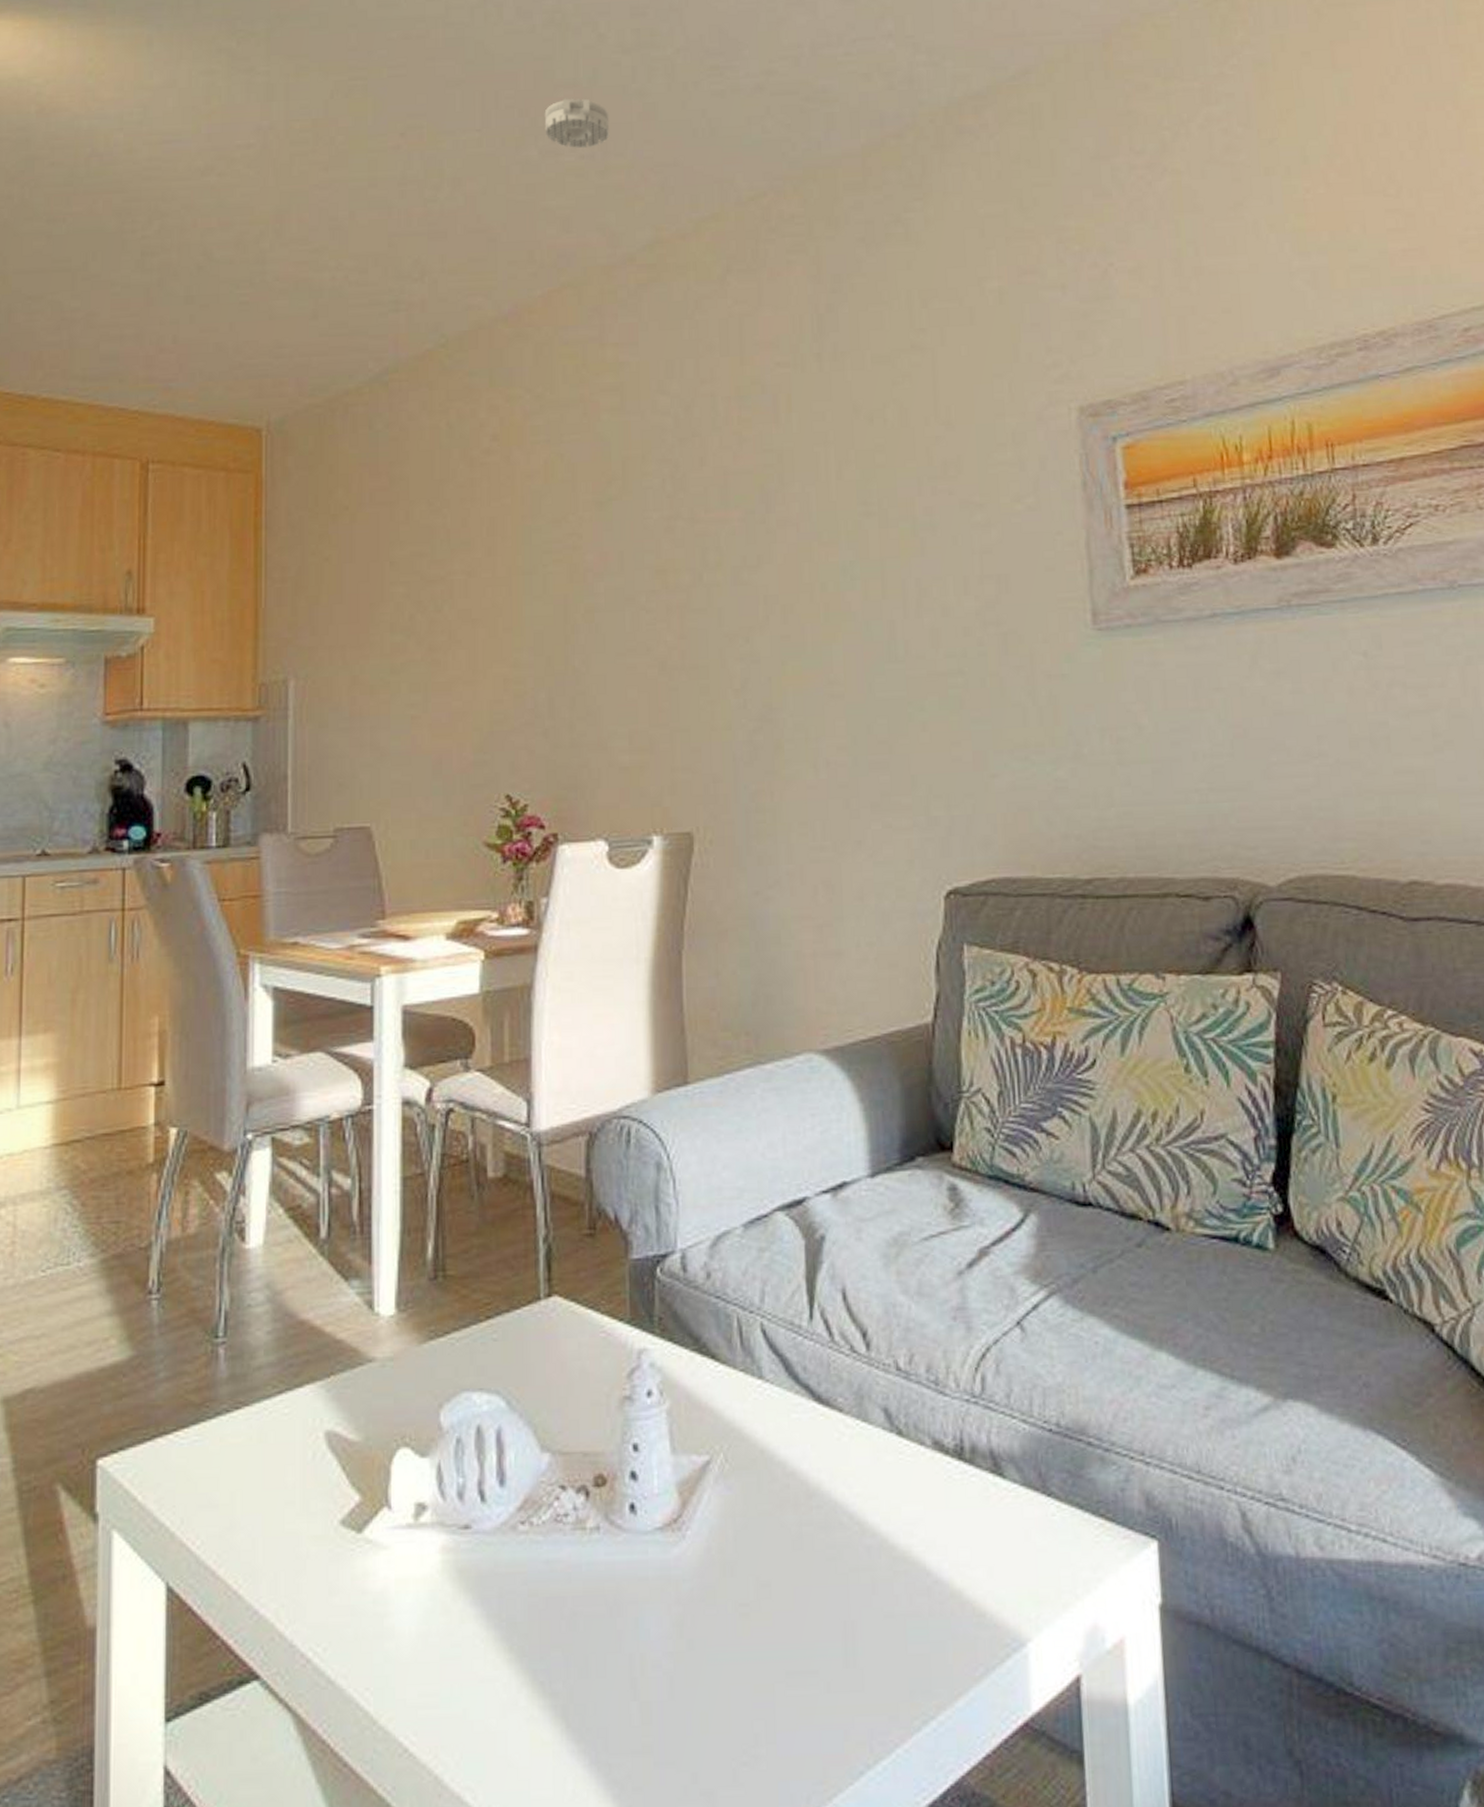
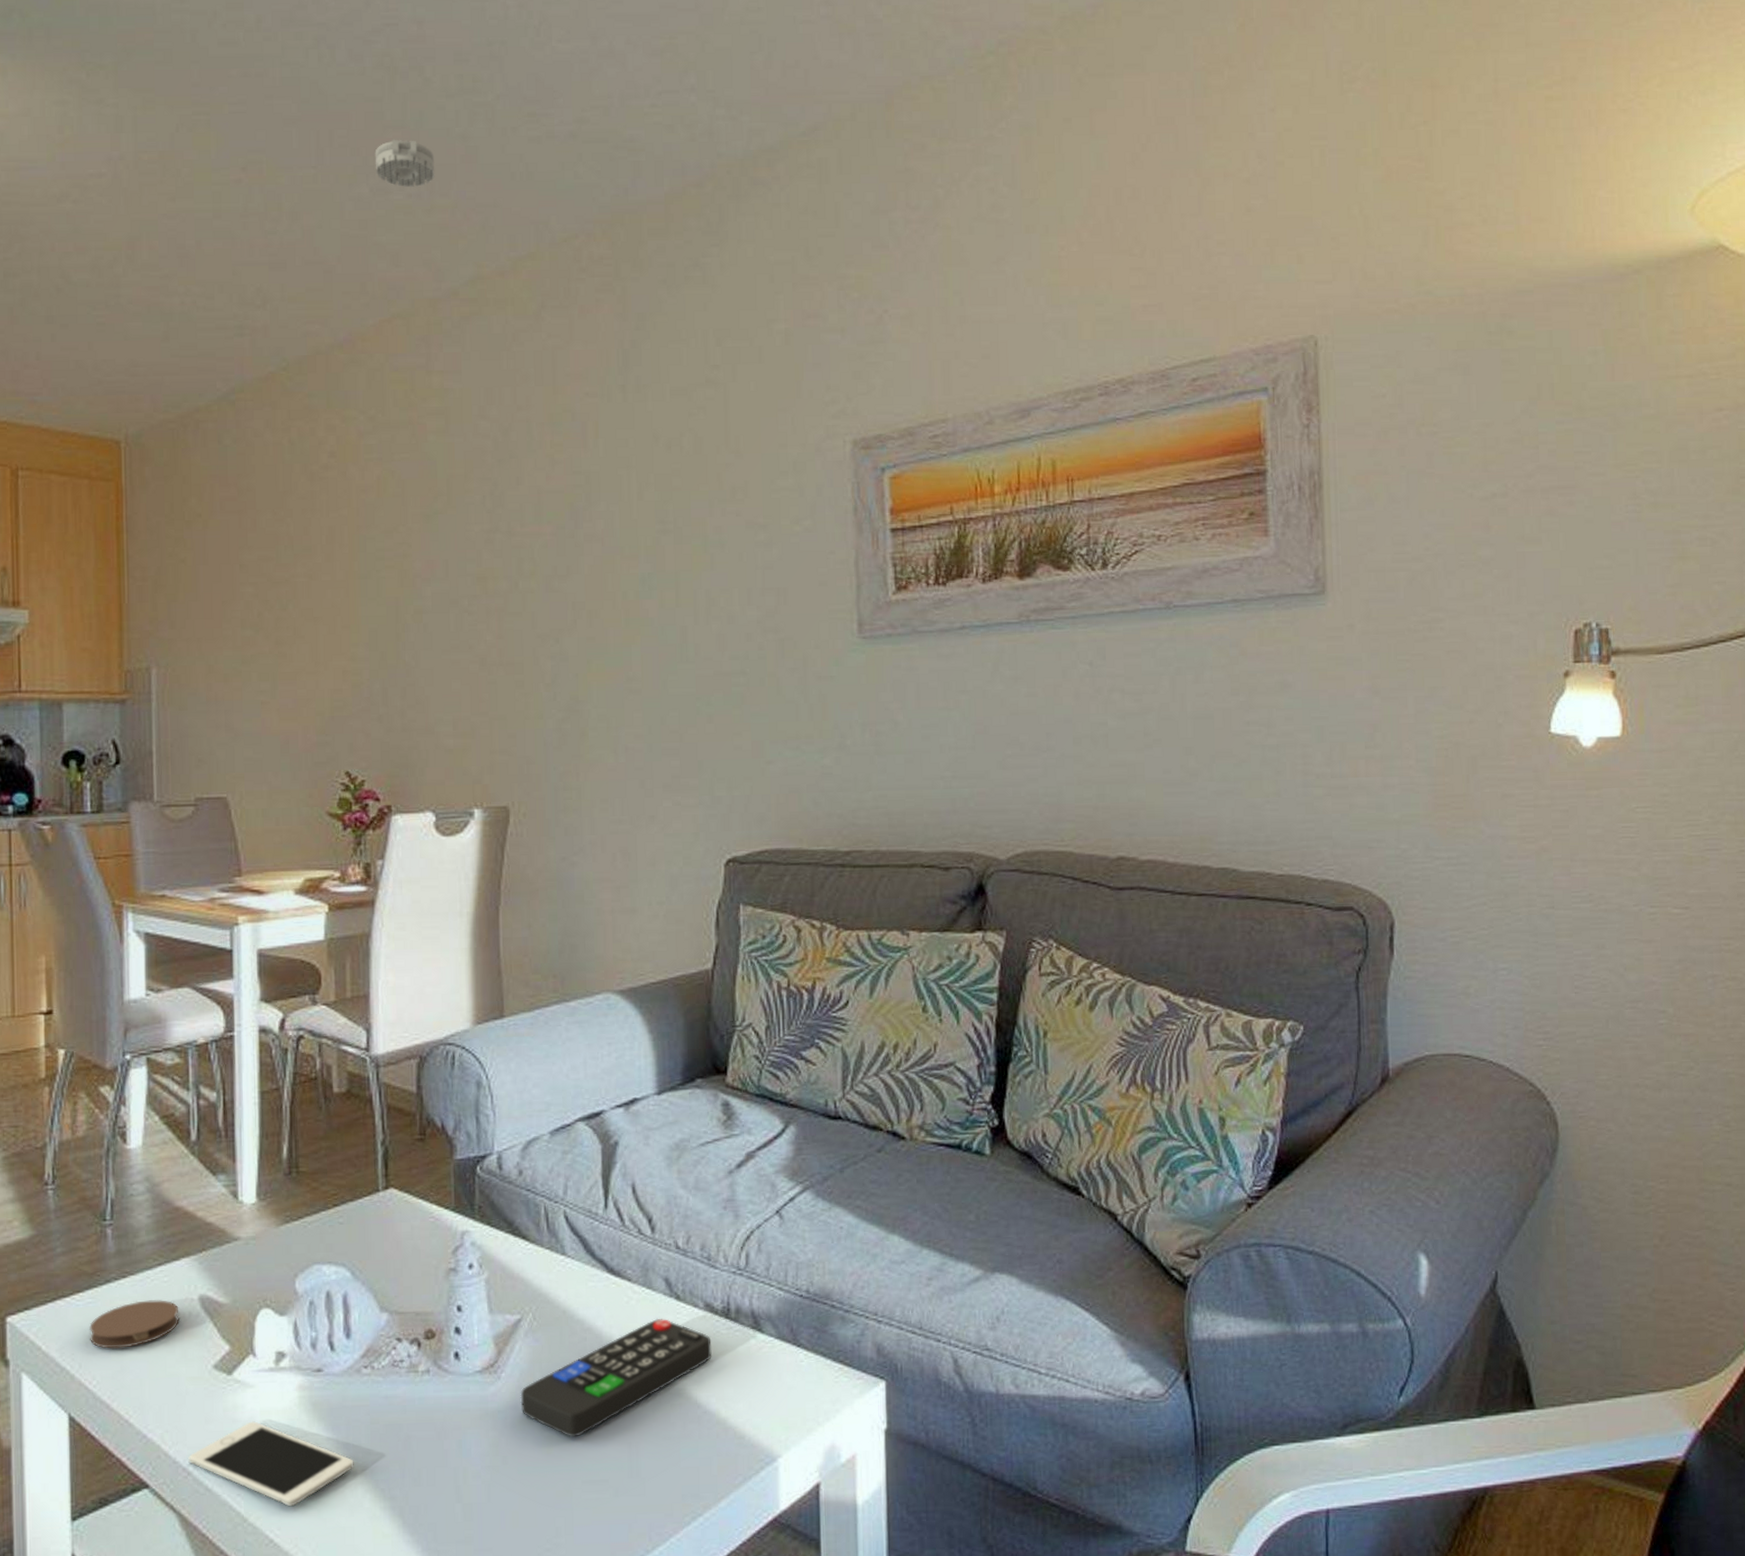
coaster: none [195,1437,301,1499] -> present [90,1300,179,1349]
cell phone: none [308,1593,507,1705] -> present [188,1421,354,1507]
remote control: none [709,1459,943,1614] -> present [520,1318,712,1437]

